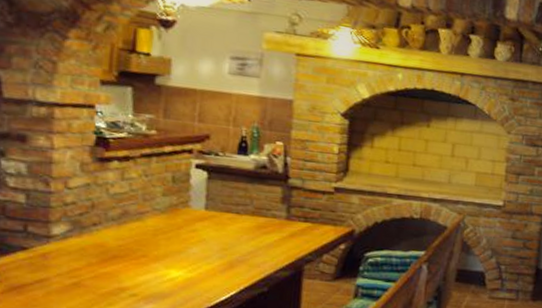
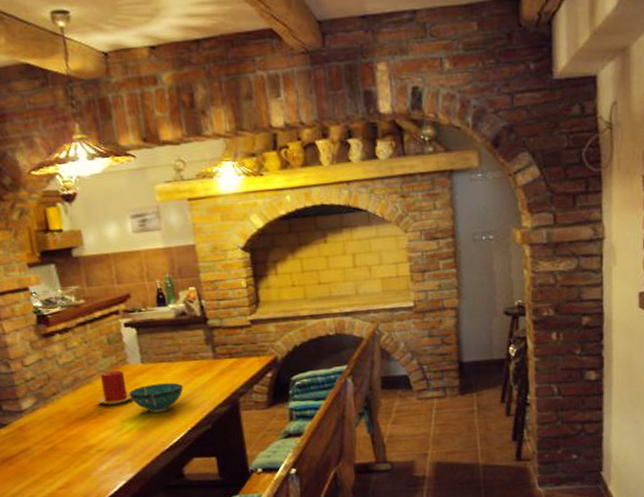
candle: none [143,211,185,249] -> present [97,370,132,405]
decorative bowl: none [182,233,246,265] -> present [129,382,183,413]

